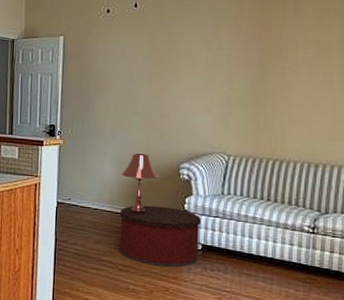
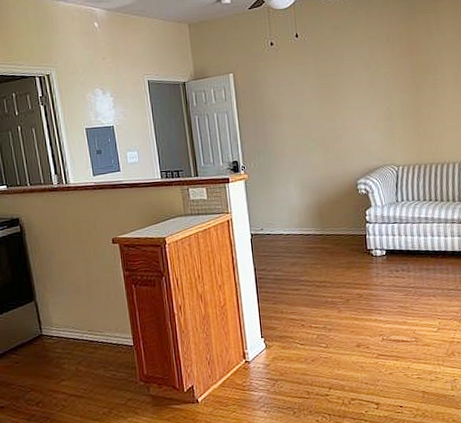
ottoman: present [119,205,202,267] -> none [310,221,384,277]
table lamp: present [121,153,159,215] -> none [306,176,340,233]

